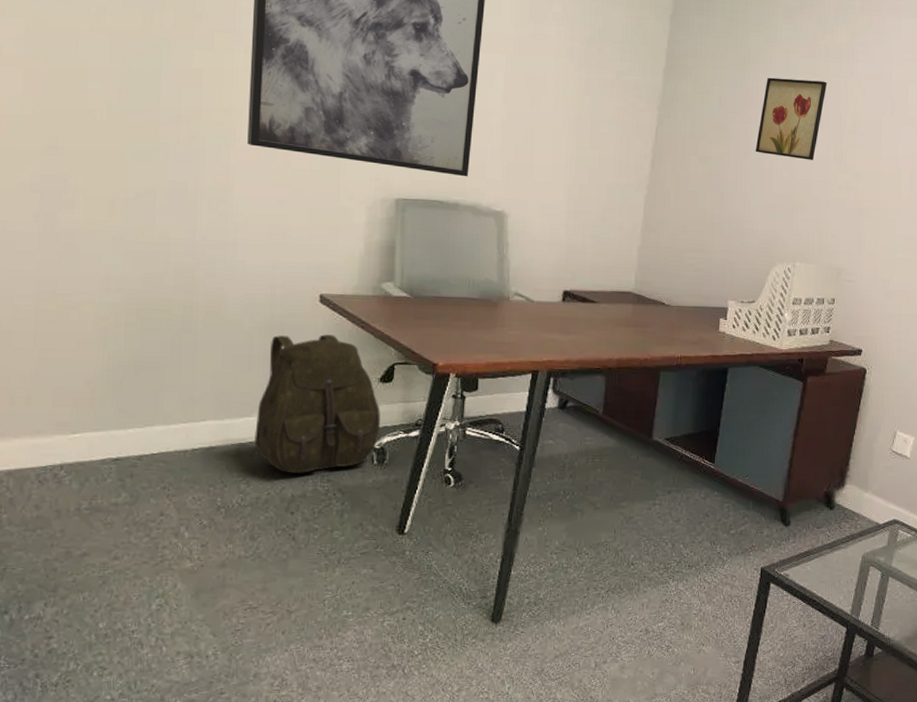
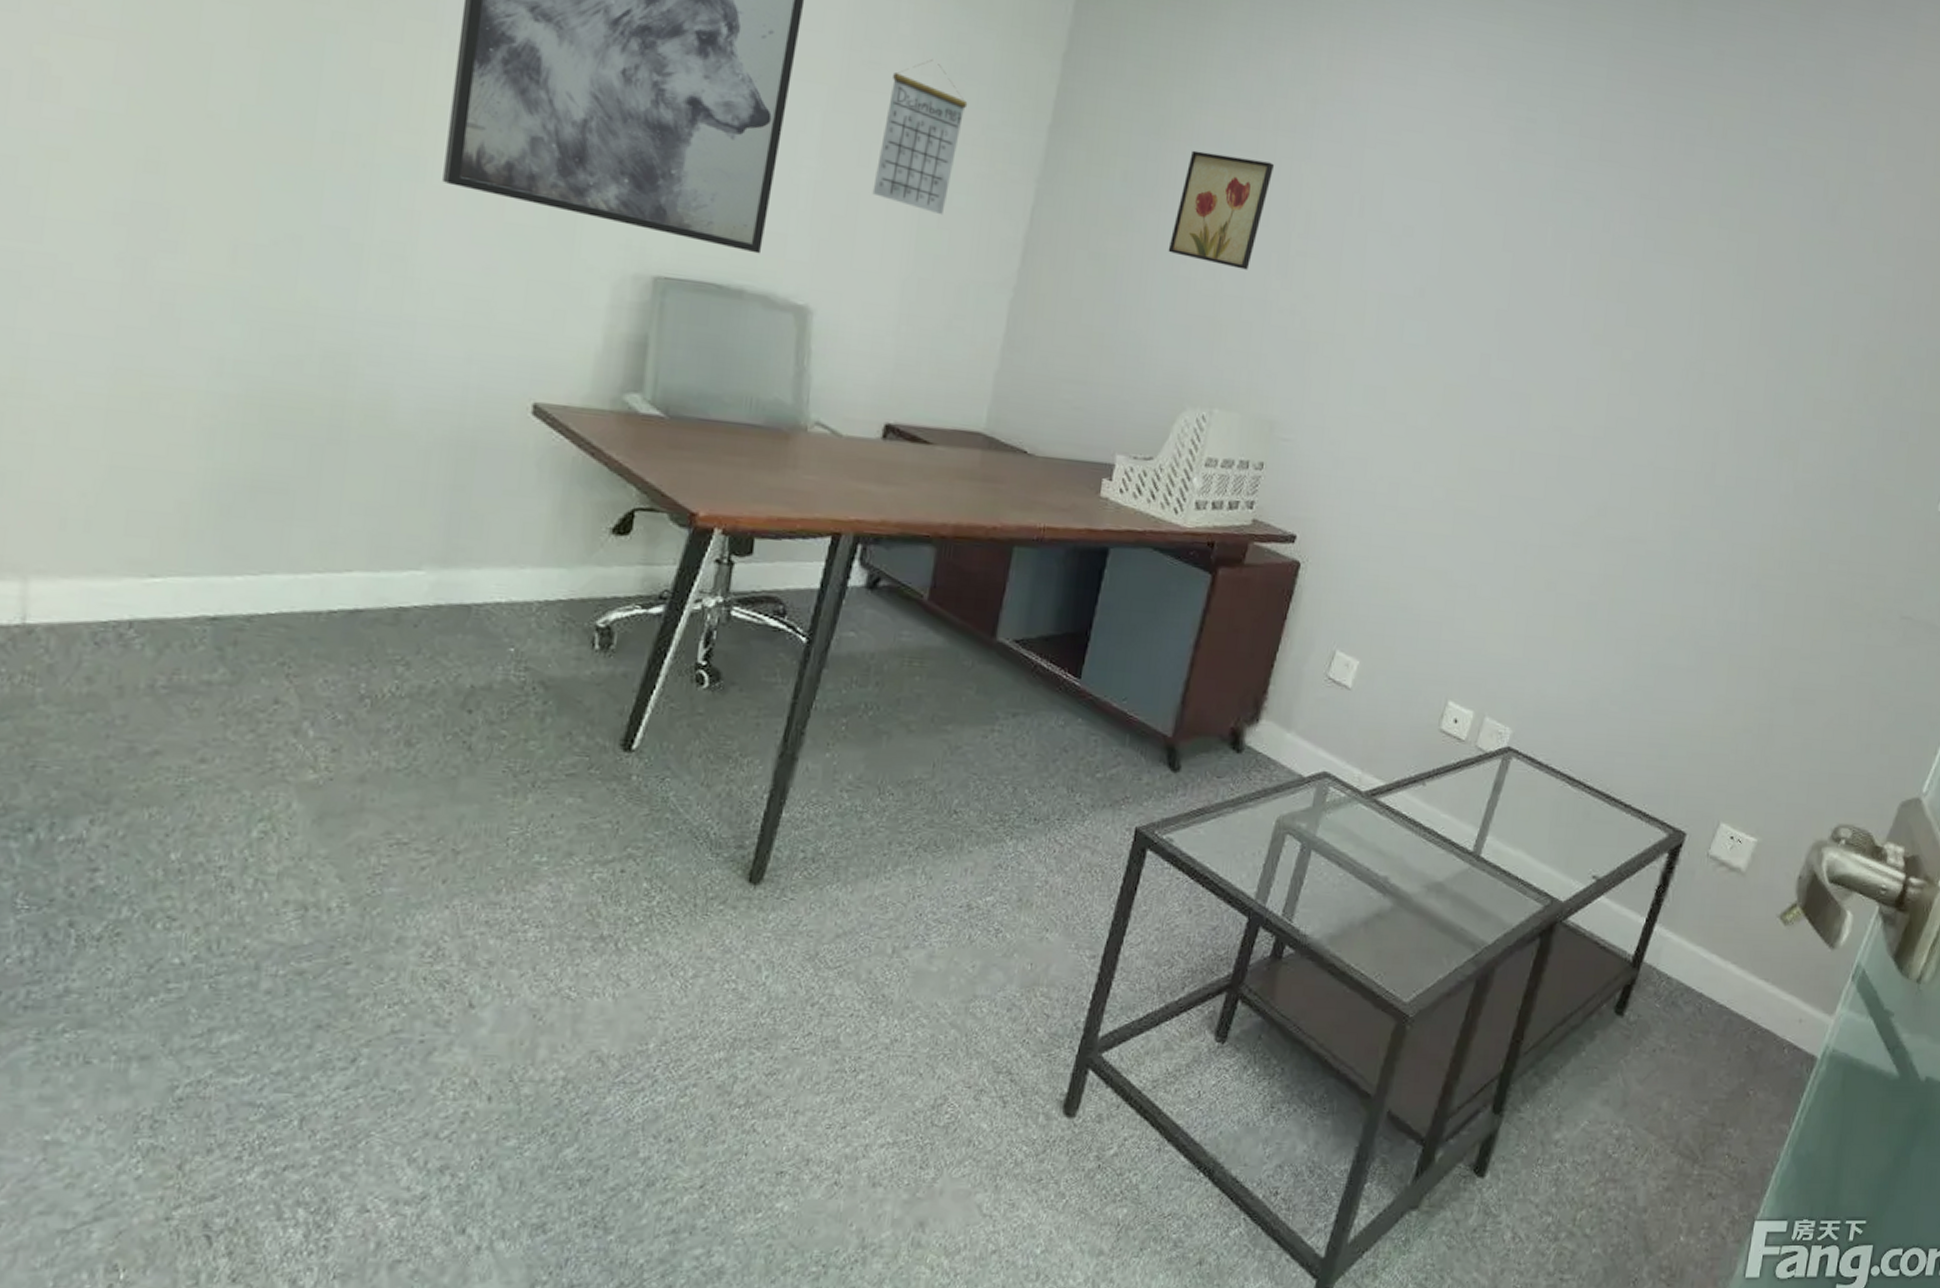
backpack: present [254,334,380,473] -> none [421,457,610,656]
calendar: none [543,29,605,139] -> present [872,59,968,216]

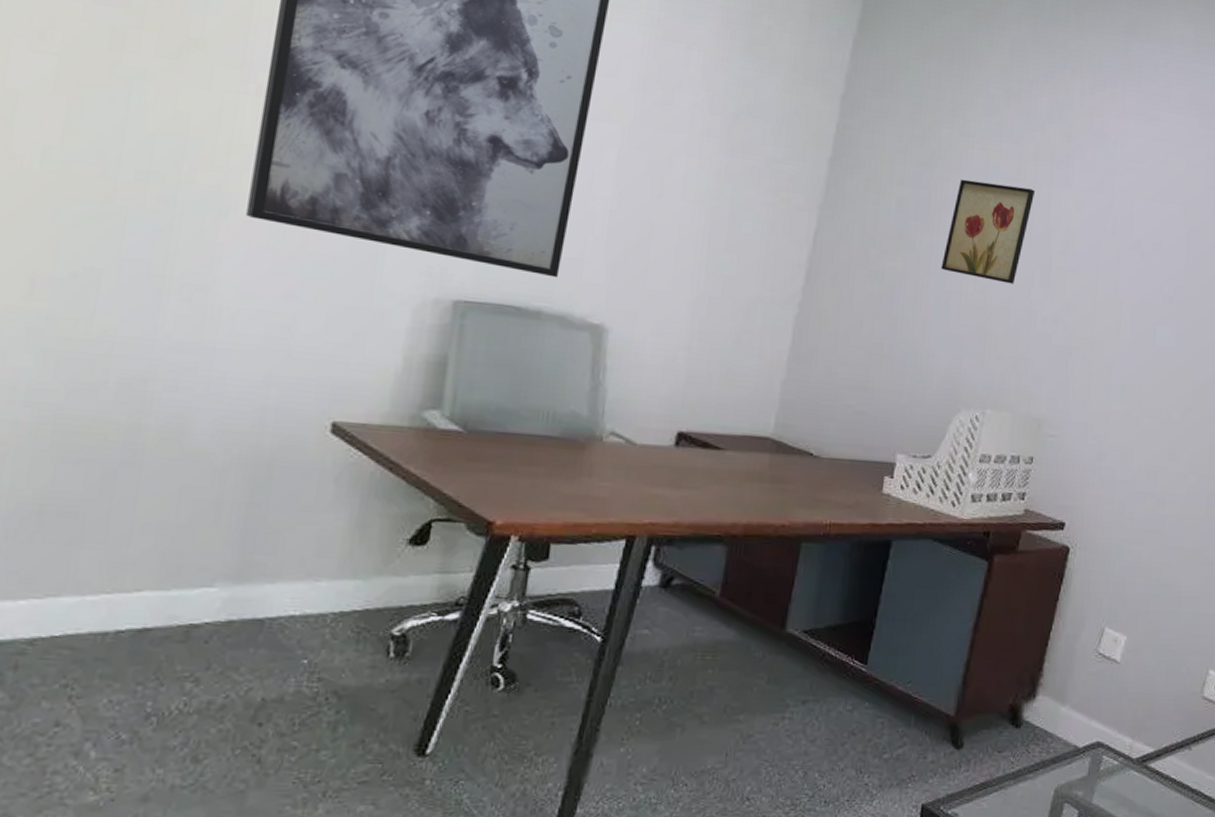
calendar: present [872,59,968,216] -> none [665,101,754,240]

